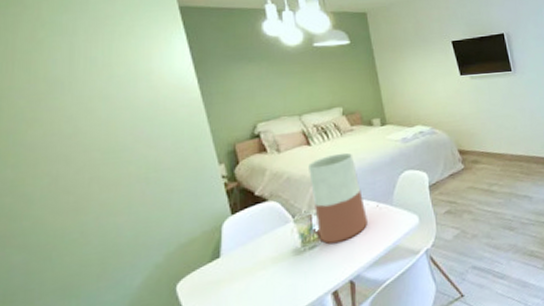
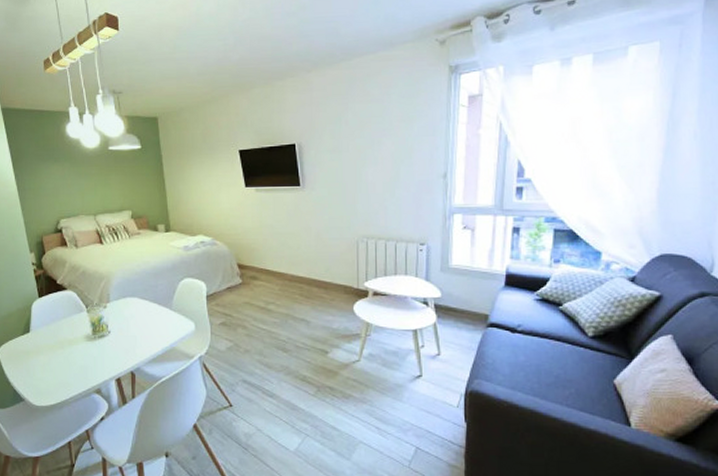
vase: present [308,152,367,244] -> none [101,254,148,337]

